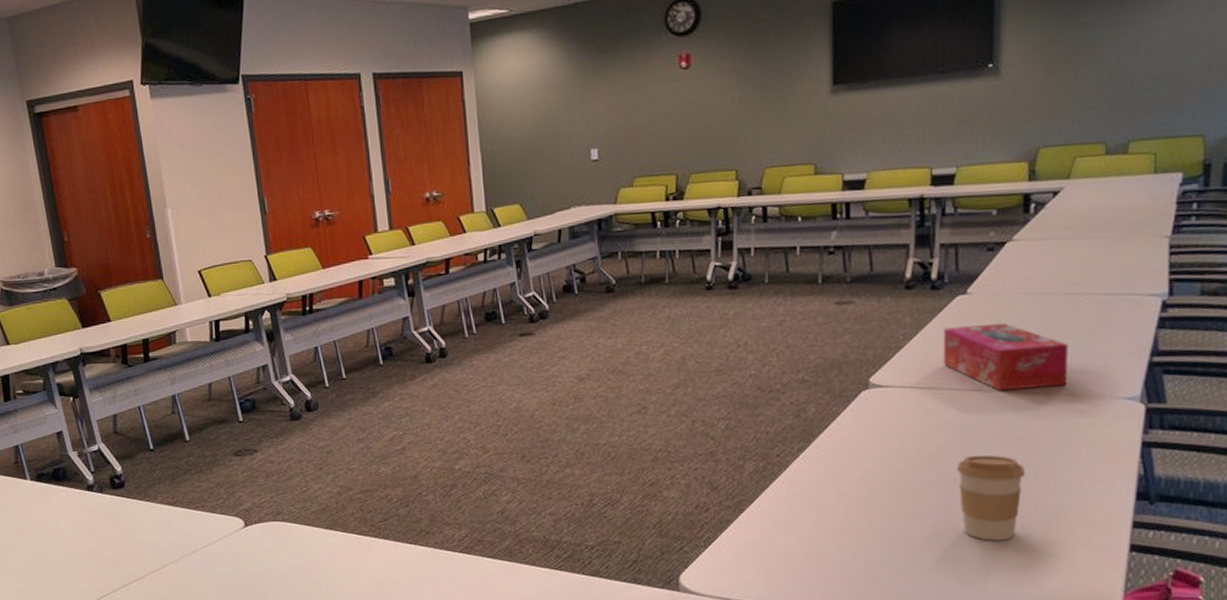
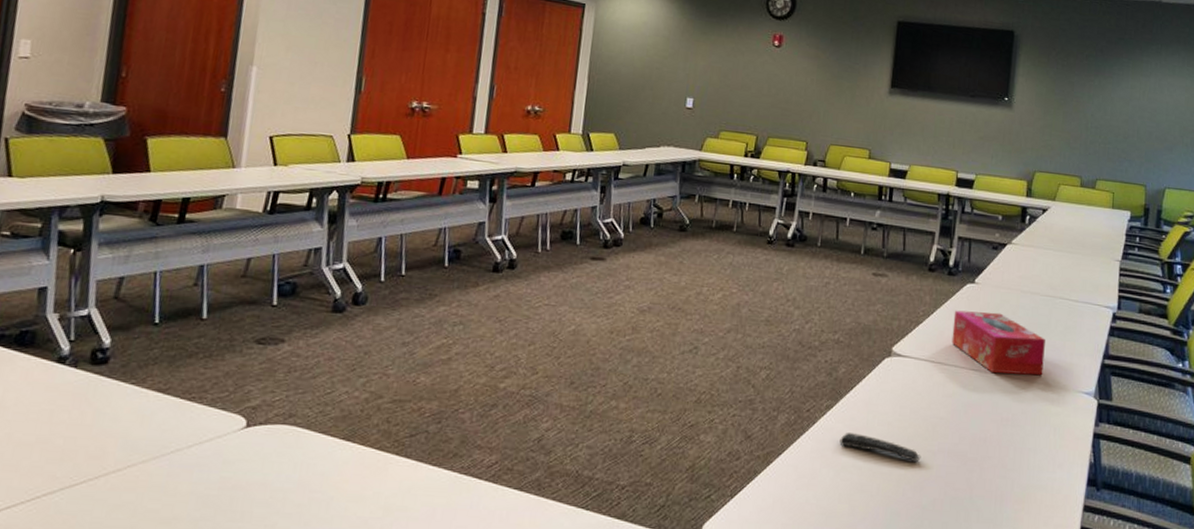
remote control: none [818,473,918,495] -> present [839,433,921,462]
coffee cup: present [956,454,1025,541] -> none [953,429,1007,514]

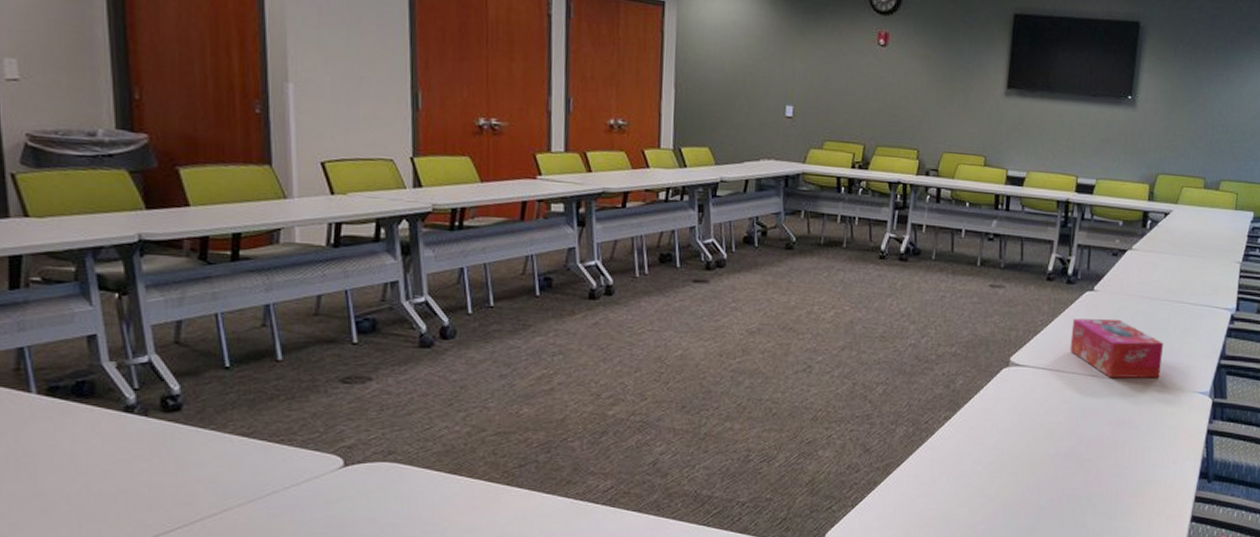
remote control: present [839,433,921,462] -> none [958,441,1039,465]

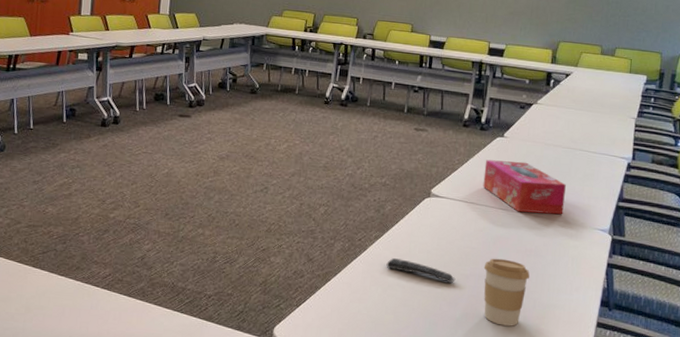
remote control: none [958,441,1039,465] -> present [386,258,456,283]
coffee cup: none [1071,433,1123,509] -> present [483,258,530,327]

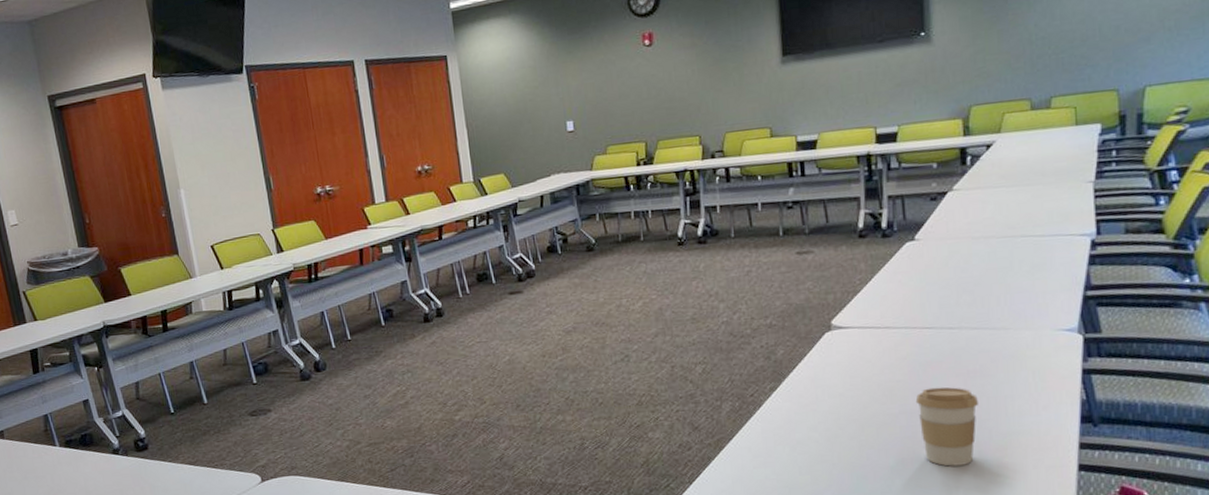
remote control: present [386,258,456,283] -> none [790,409,882,427]
tissue box: present [483,159,566,215] -> none [895,265,1011,328]

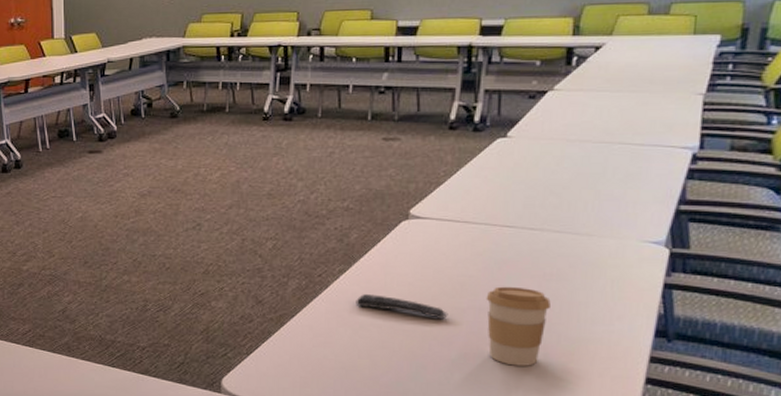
remote control: none [790,409,882,427] -> present [356,294,448,319]

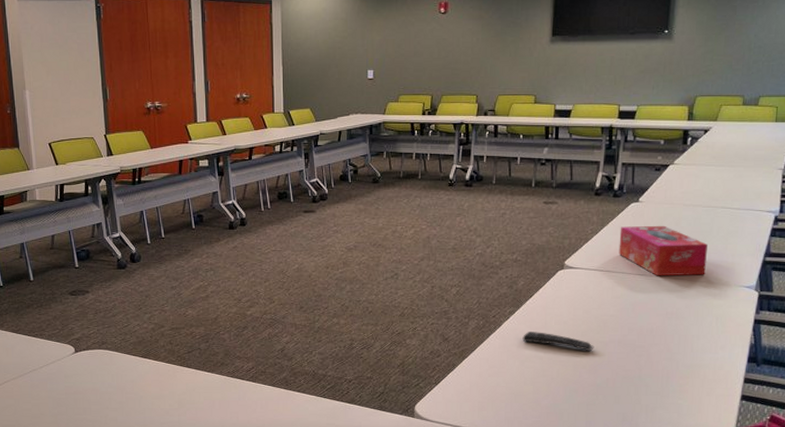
tissue box: none [480,165,600,229] -> present [618,225,708,276]
coffee cup: present [486,286,551,366] -> none [623,323,672,388]

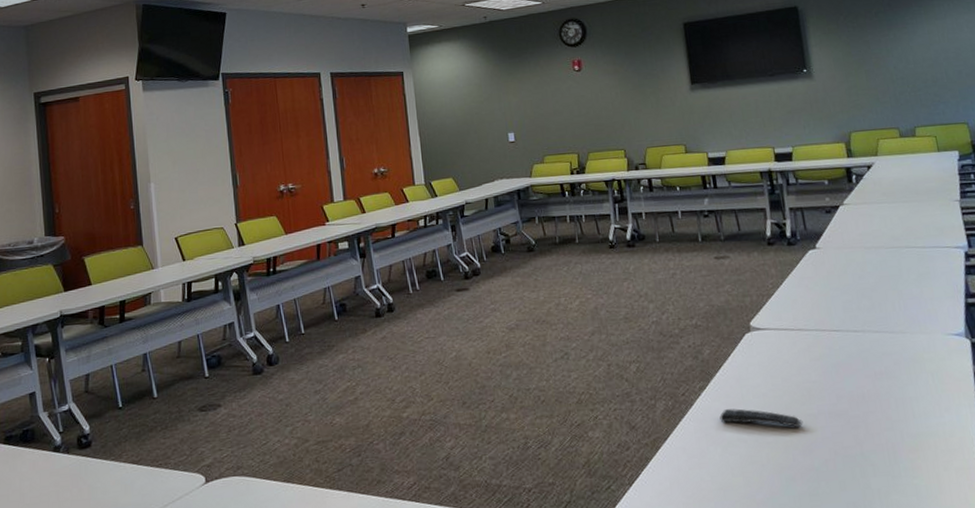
tissue box: present [618,225,708,276] -> none [802,272,907,331]

